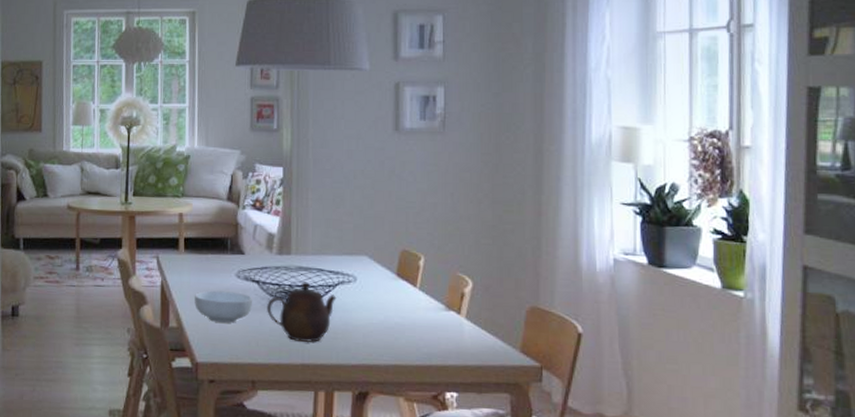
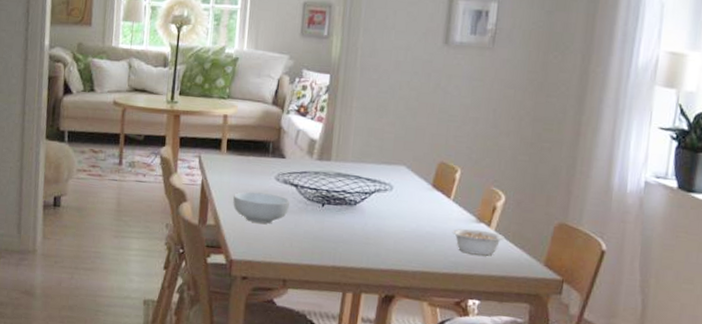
teapot: present [267,282,337,343] -> none [303,188,372,247]
legume: none [421,317,484,345] -> present [452,228,512,256]

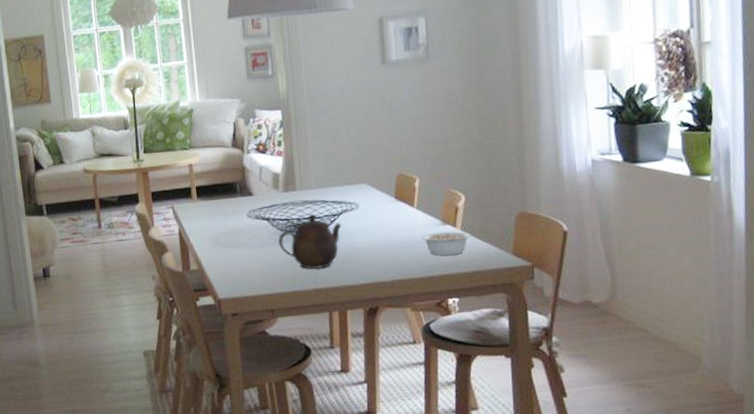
cereal bowl: present [233,191,291,224] -> none [211,231,265,261]
teapot: none [303,188,372,247] -> present [278,214,342,270]

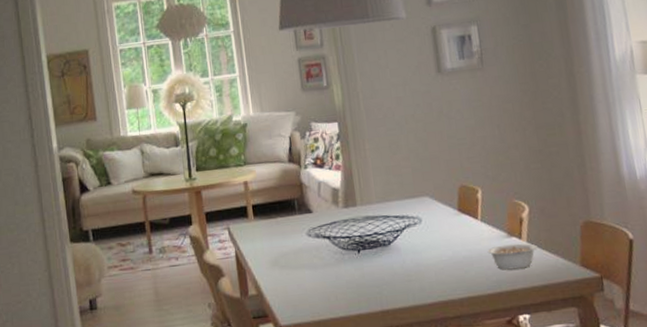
teapot: present [278,214,342,270] -> none [340,230,406,290]

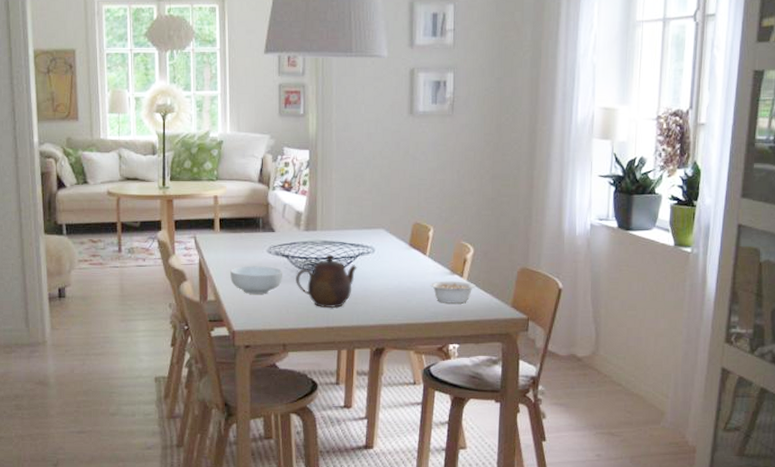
cereal bowl: none [270,251,327,284] -> present [230,266,283,294]
teapot: none [340,230,406,290] -> present [296,254,357,309]

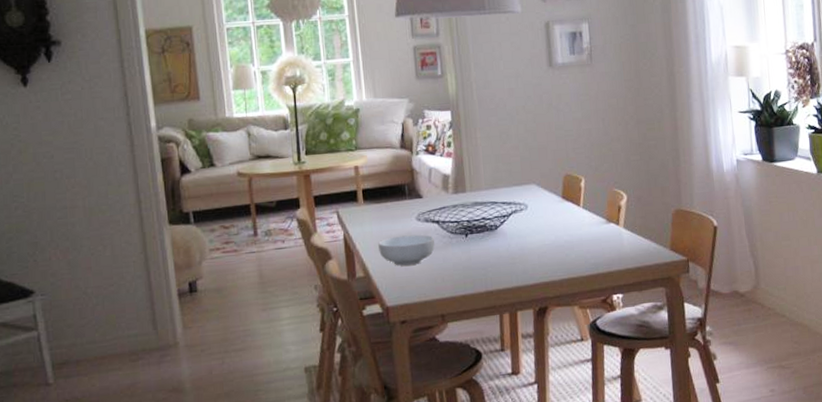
teapot: present [296,254,357,309] -> none [448,215,512,272]
legume: present [430,281,483,304] -> none [587,229,639,253]

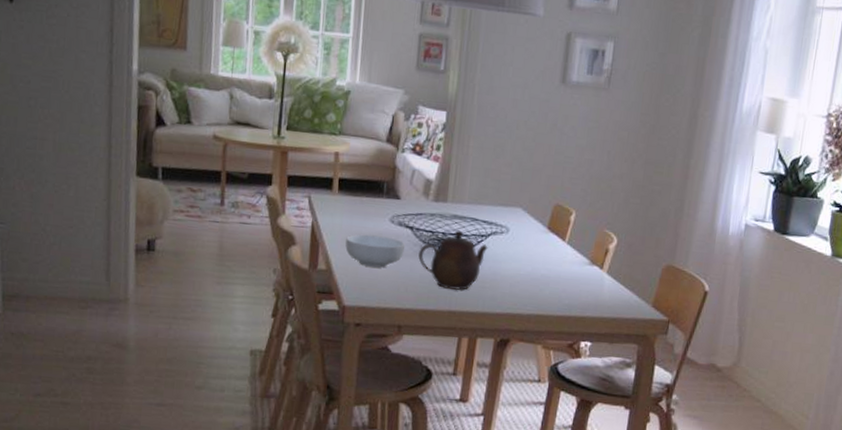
teapot: none [448,215,512,272] -> present [418,230,488,291]

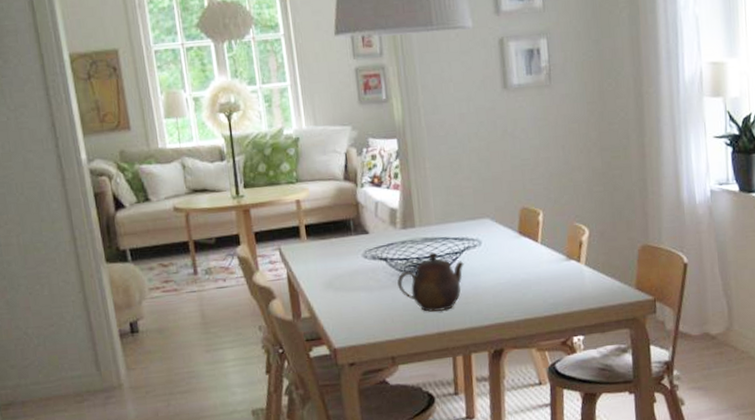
cereal bowl: present [345,234,406,268] -> none [324,272,383,306]

